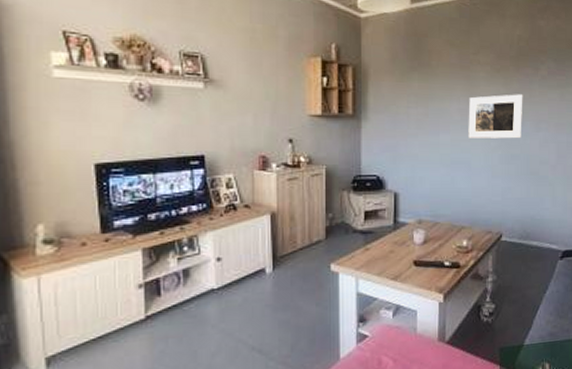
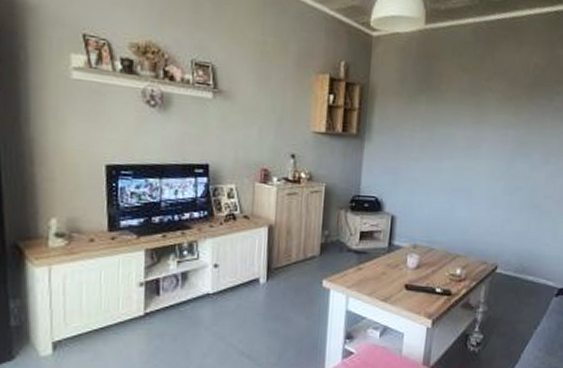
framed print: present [468,94,523,139] -> none [472,124,534,171]

